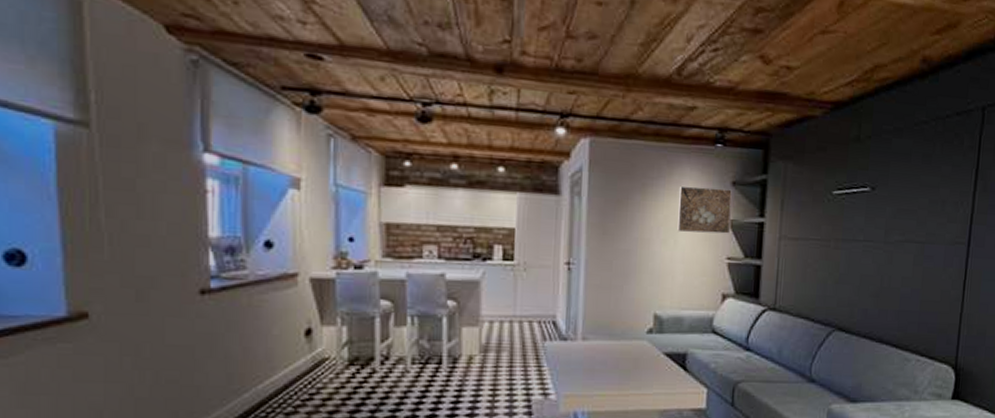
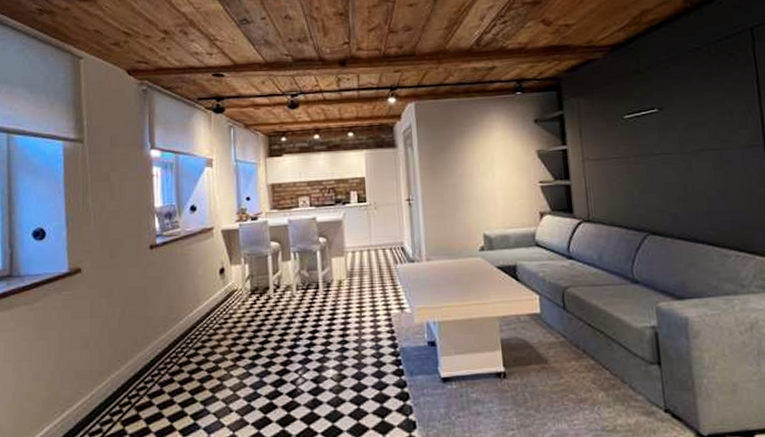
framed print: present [677,185,732,234] -> none [491,126,539,166]

